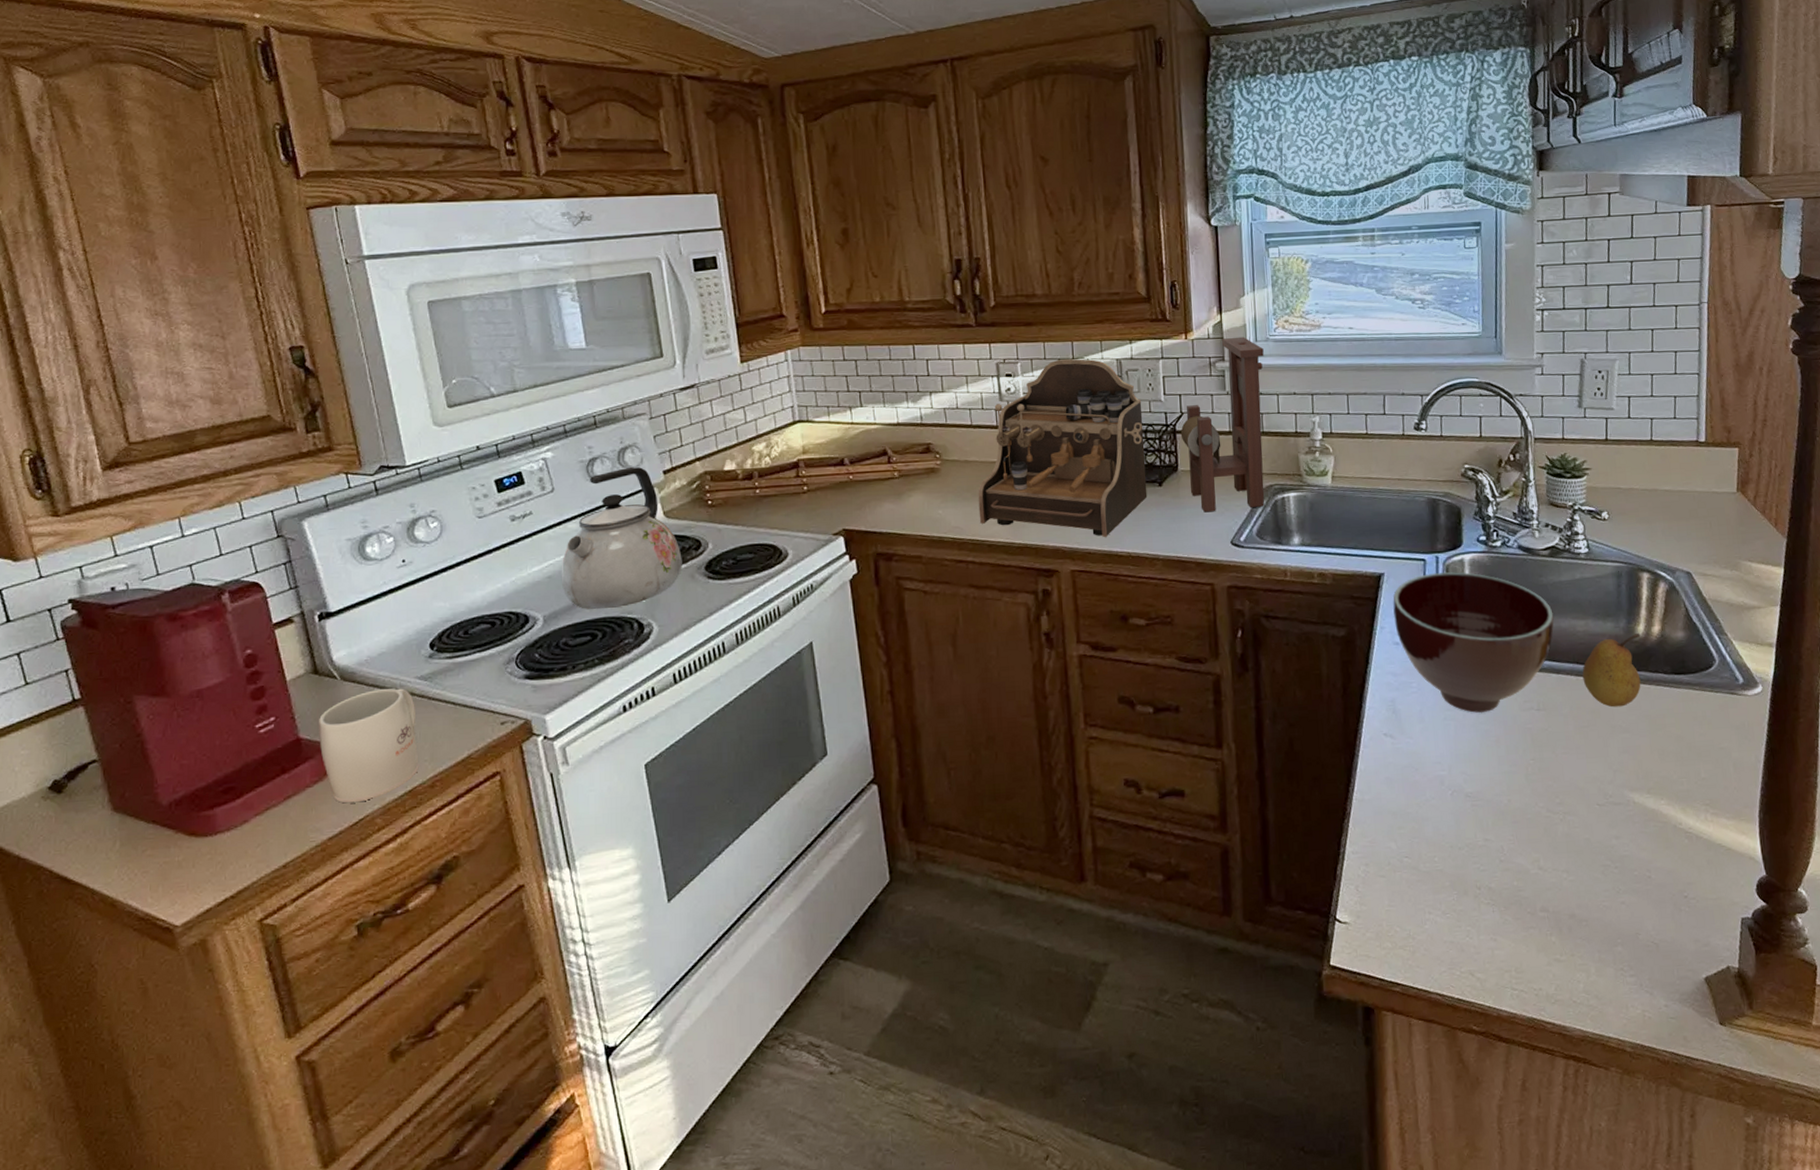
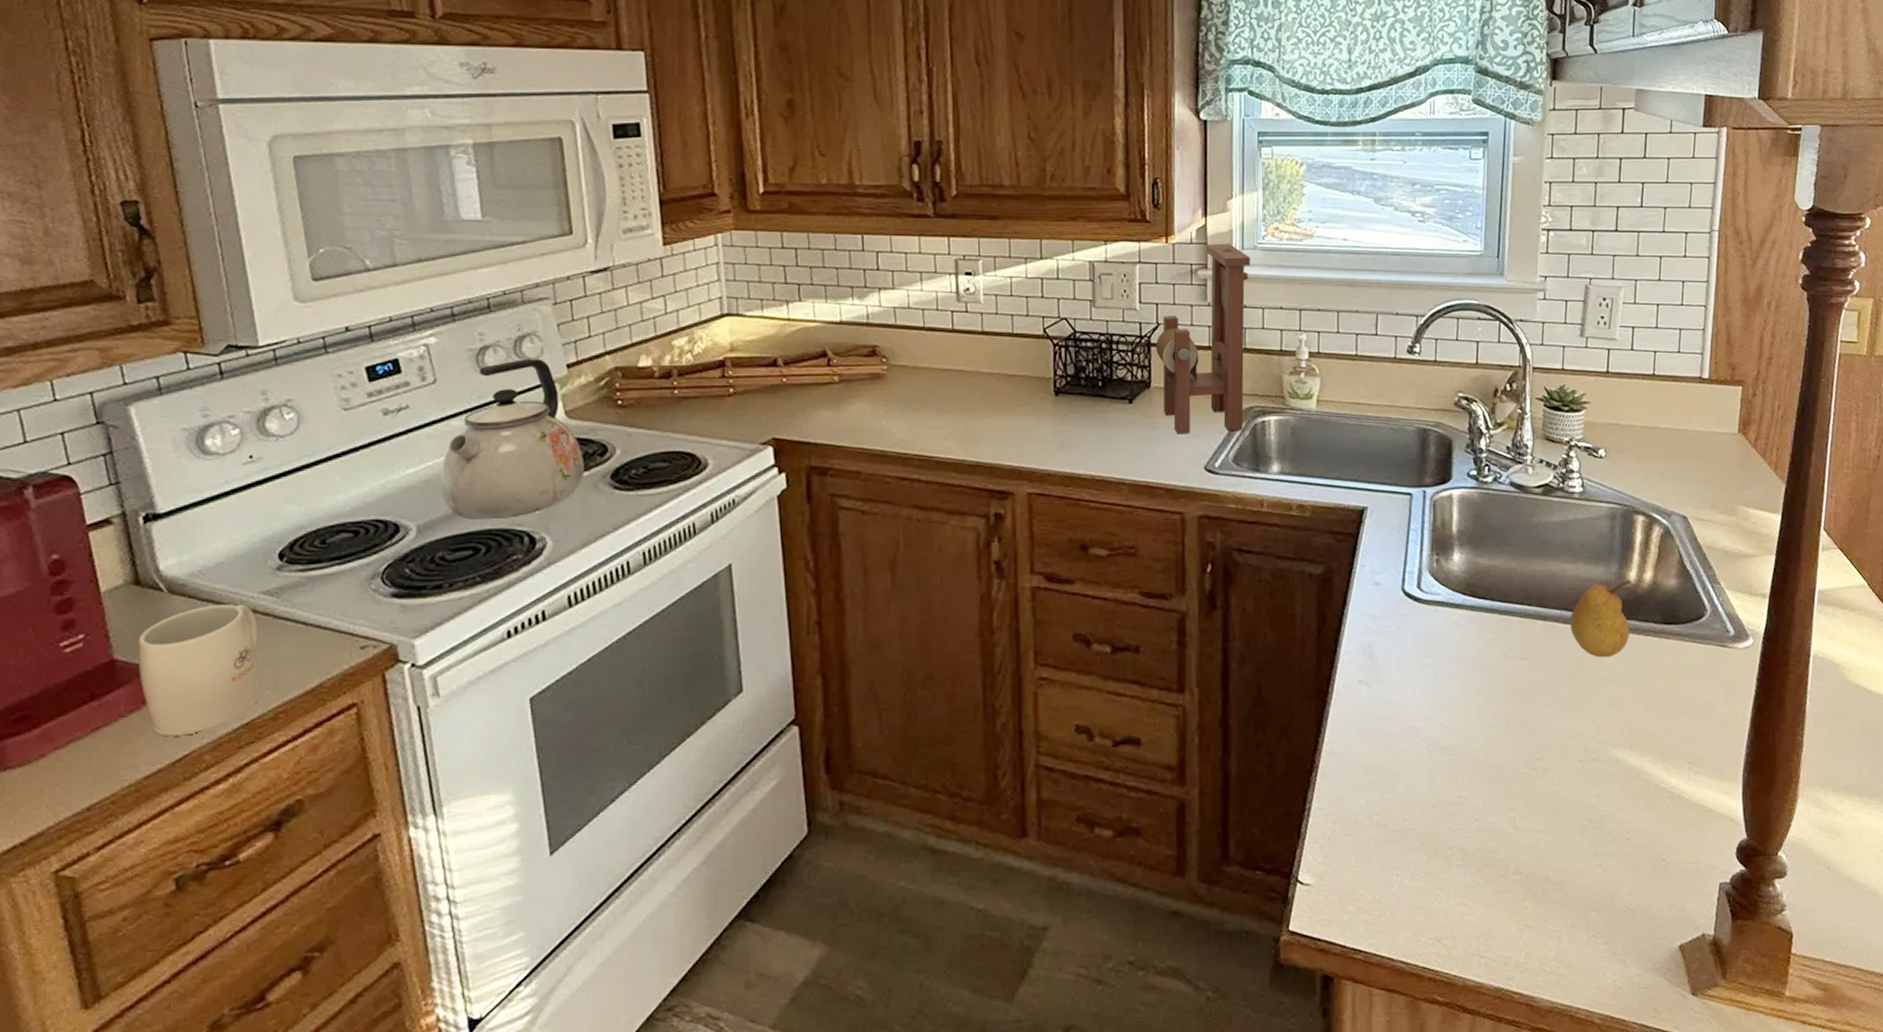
spice rack: present [978,359,1148,537] -> none [927,259,1116,457]
bowl: present [1393,572,1554,713] -> none [1375,508,1544,661]

